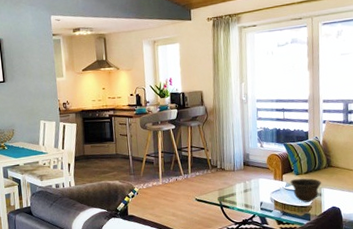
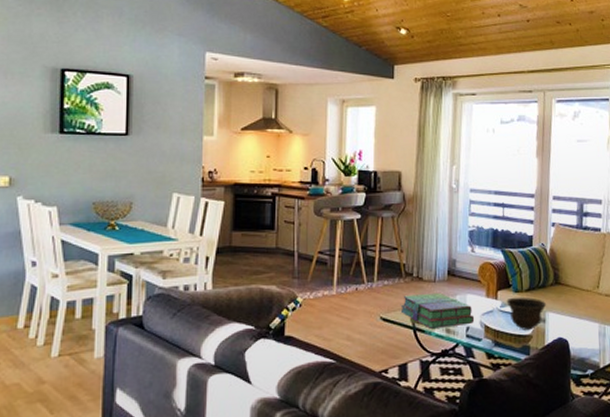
stack of books: none [209,178,266,205] -> present [400,292,475,329]

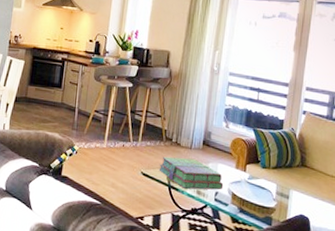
bowl: present [506,297,547,330] -> none [254,172,292,203]

